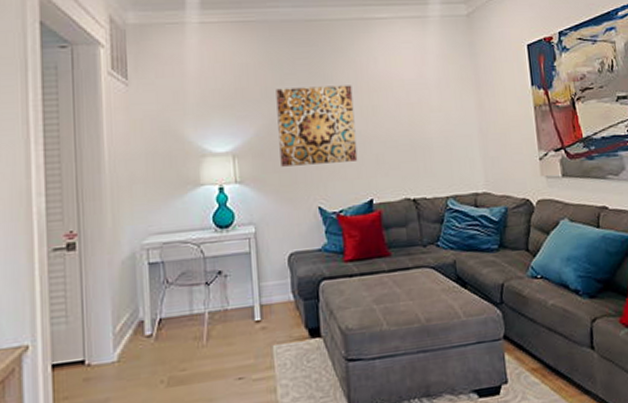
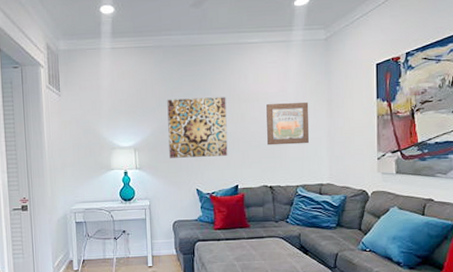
wall art: none [403,91,457,146] -> present [266,102,310,146]

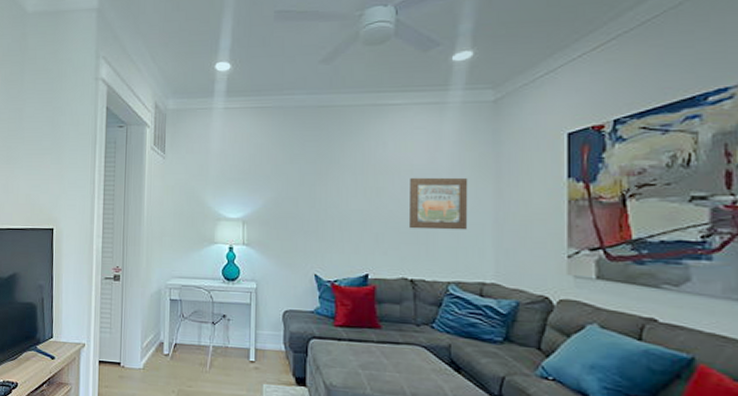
wall art: present [167,97,228,158] -> none [284,167,358,238]

